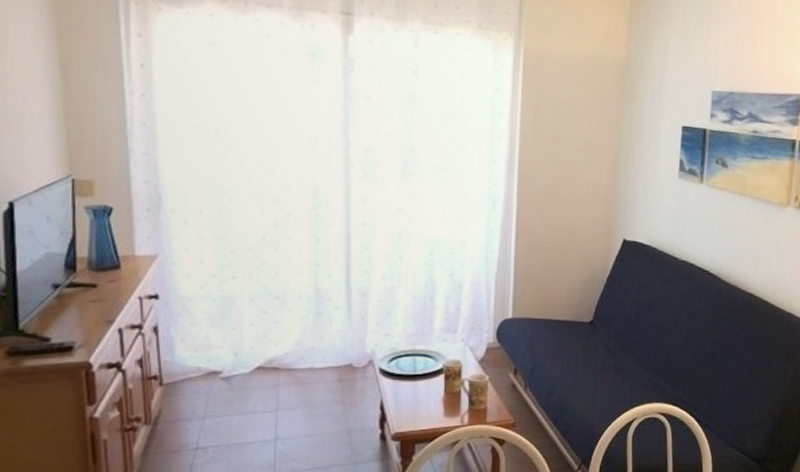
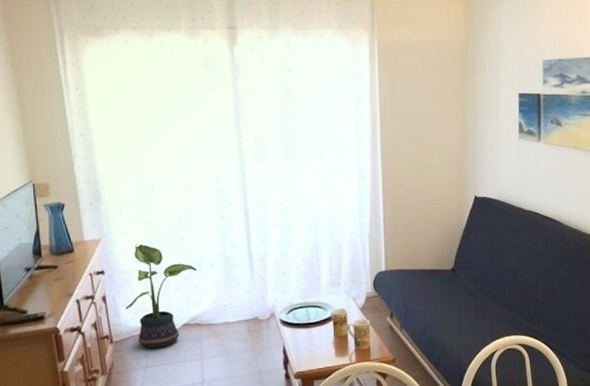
potted plant: none [183,265,280,394] -> present [126,244,198,348]

